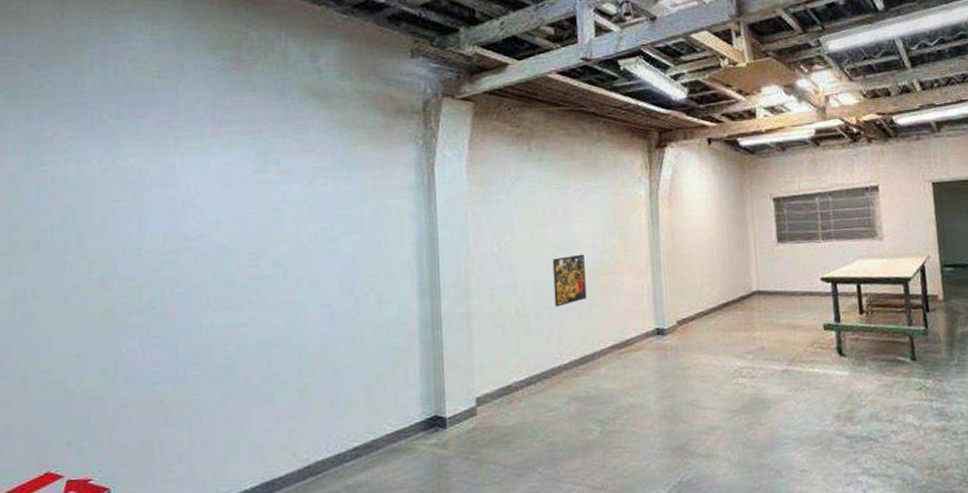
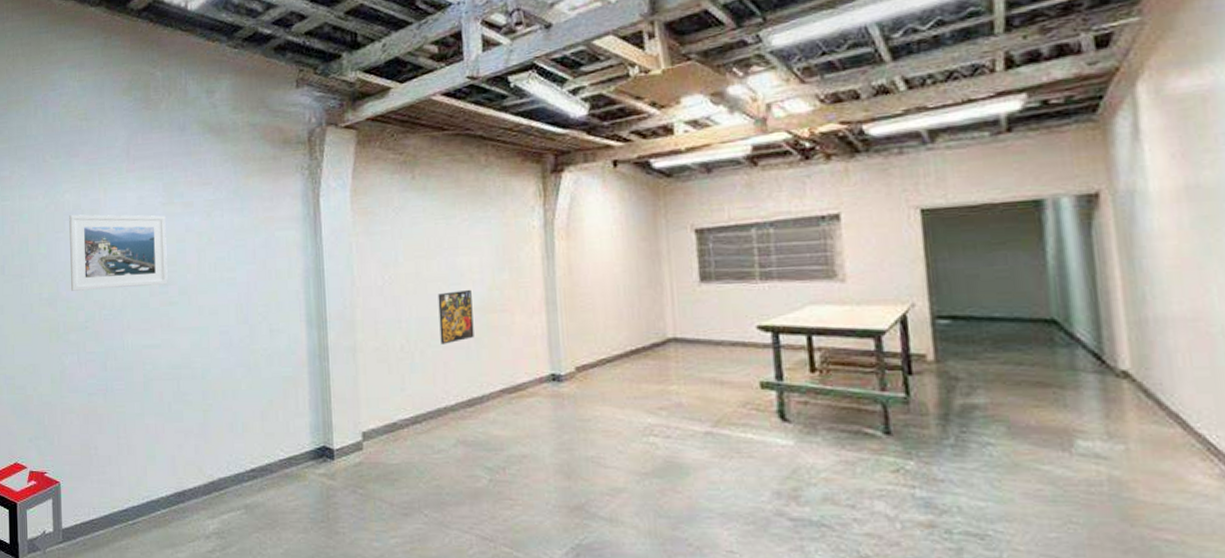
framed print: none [133,181,259,268] -> present [69,214,168,291]

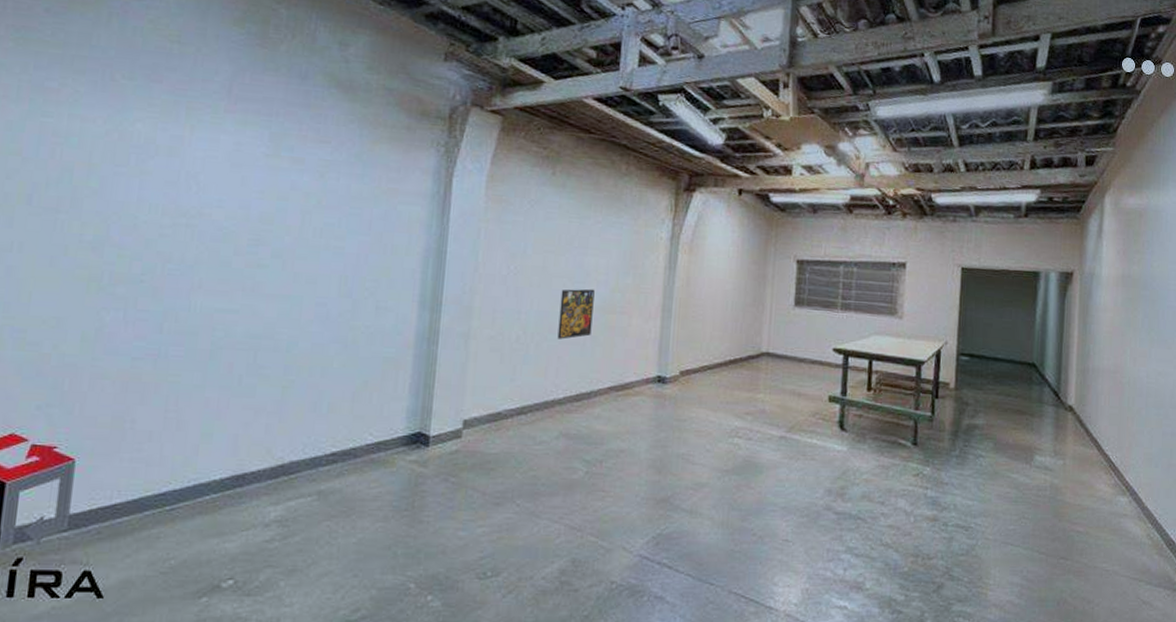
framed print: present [69,214,168,291] -> none [127,147,267,244]

